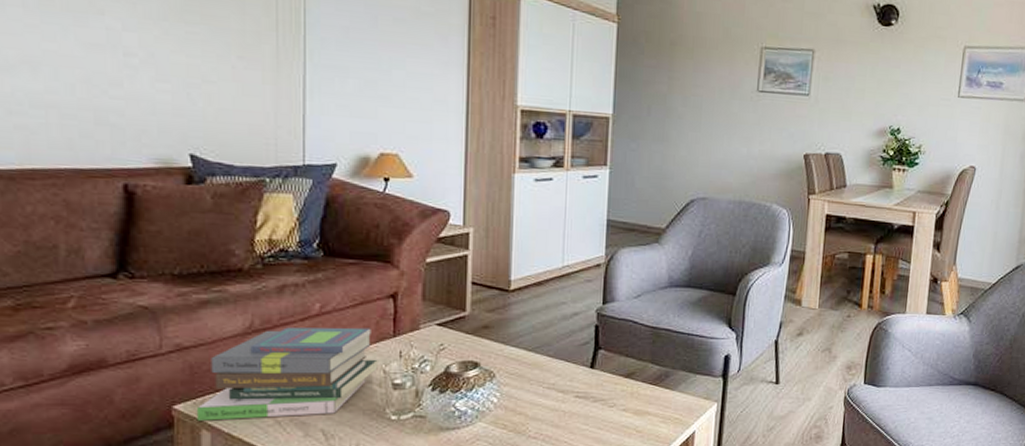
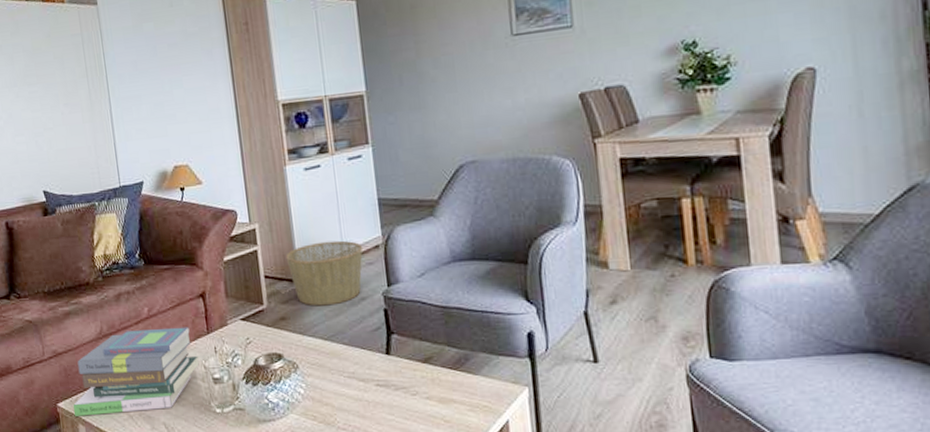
basket: none [499,254,584,318] -> present [286,240,363,306]

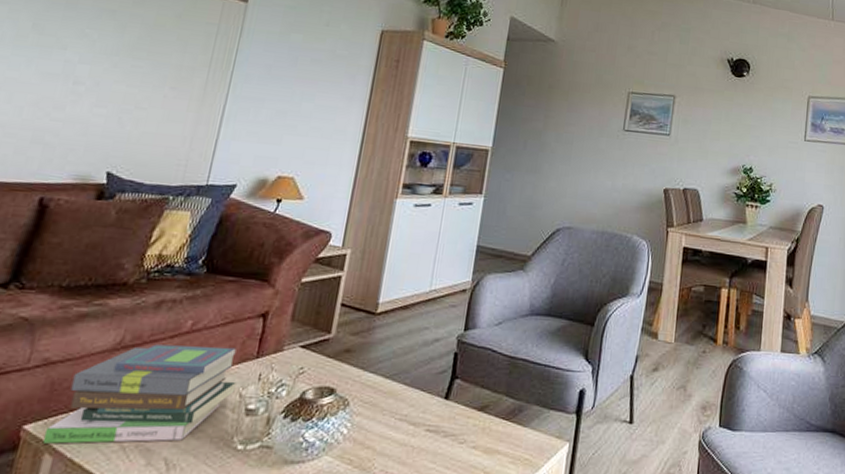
basket: present [286,240,363,306] -> none [369,277,451,343]

